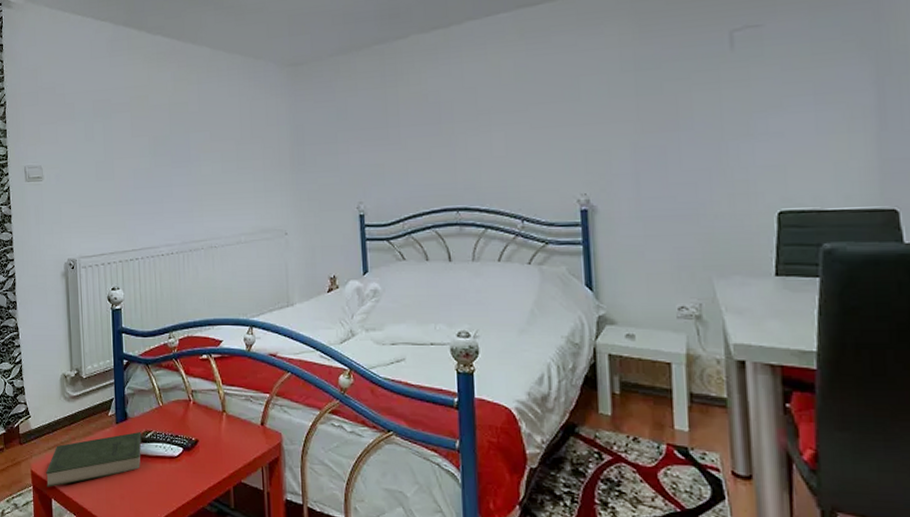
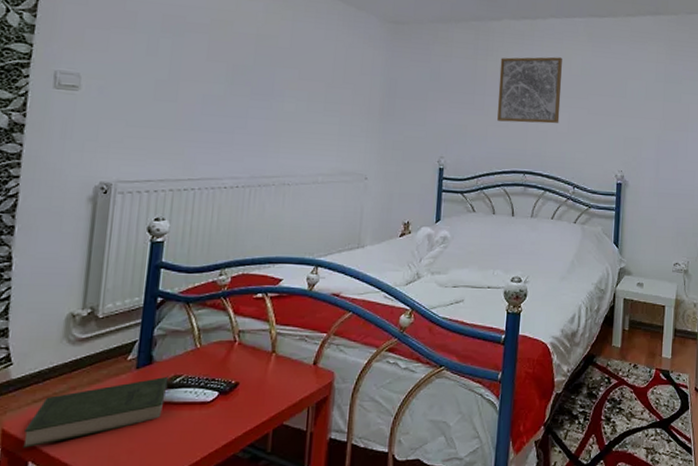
wall art: none [413,66,494,154] -> present [497,57,562,124]

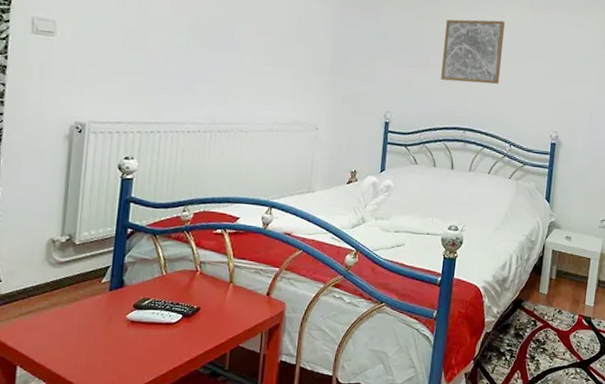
book: present [23,376,169,448] -> none [12,298,138,354]

